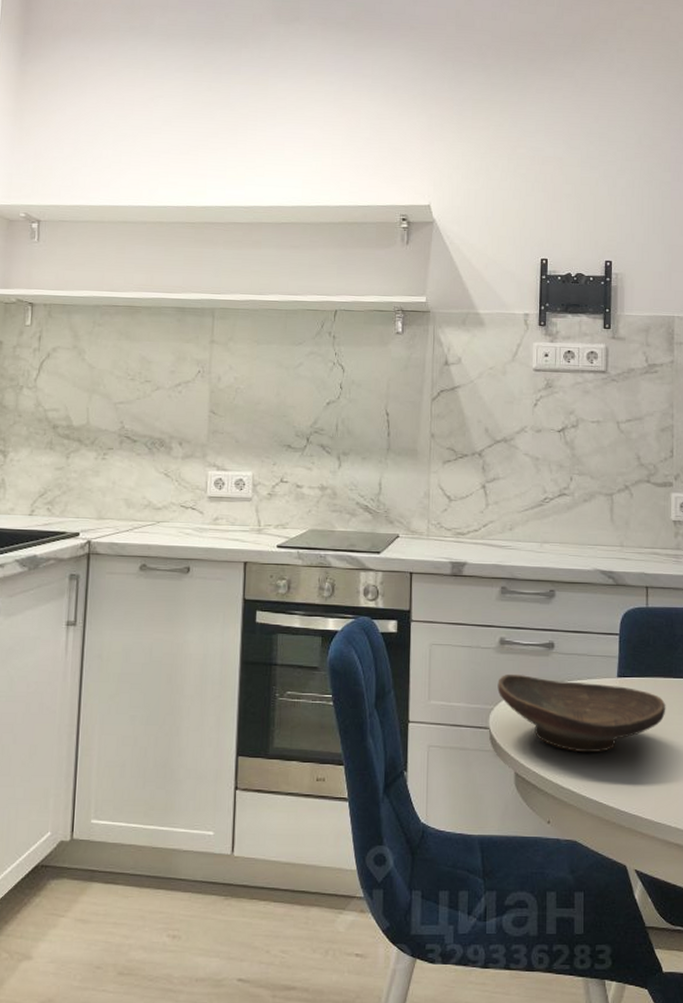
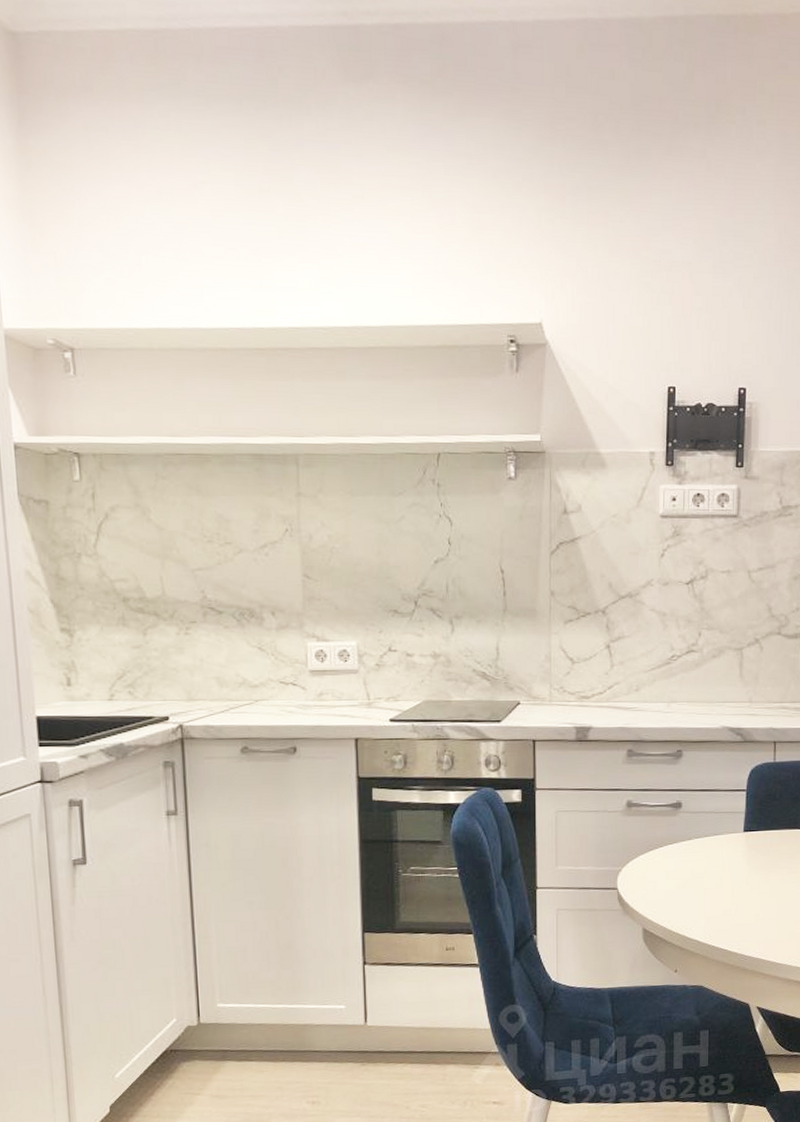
decorative bowl: present [497,673,666,753] -> none [625,835,790,905]

